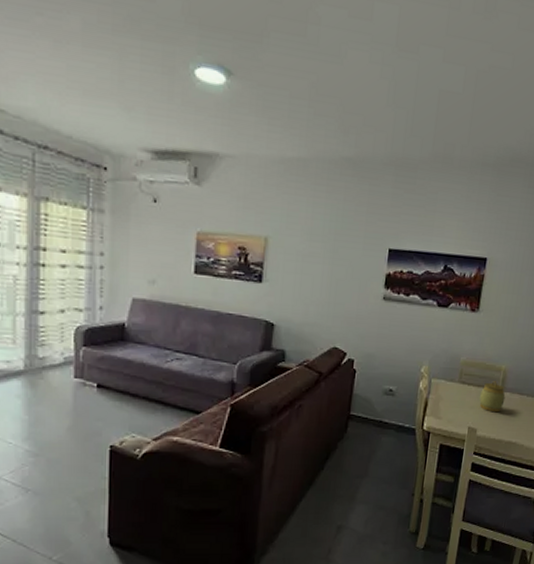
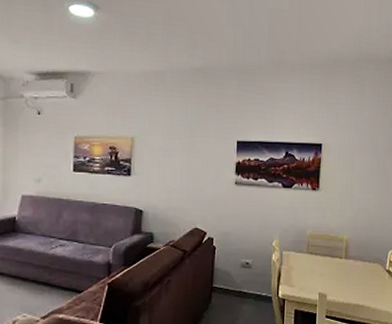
jar: present [479,381,506,413] -> none [327,250,350,279]

